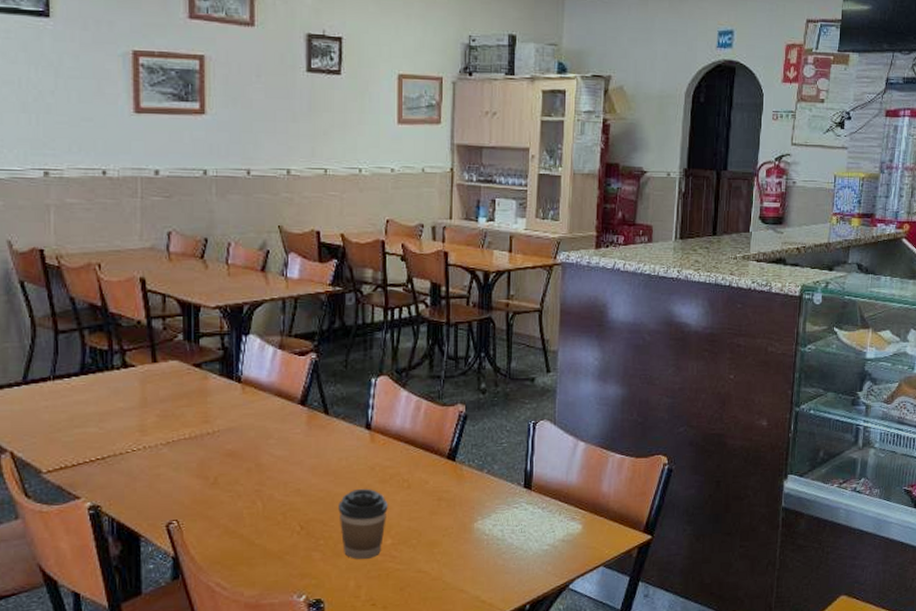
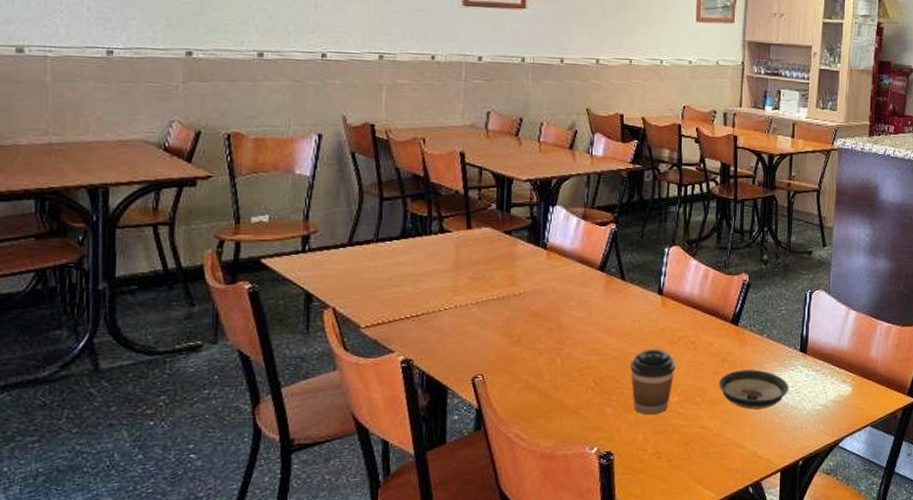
saucer: none [436,508,513,551] -> present [719,369,789,410]

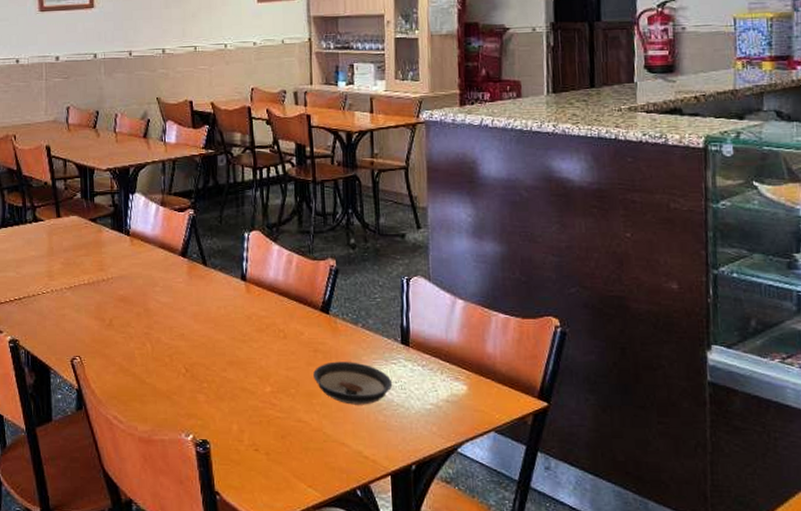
coffee cup: present [630,349,676,415] -> none [219,336,266,404]

